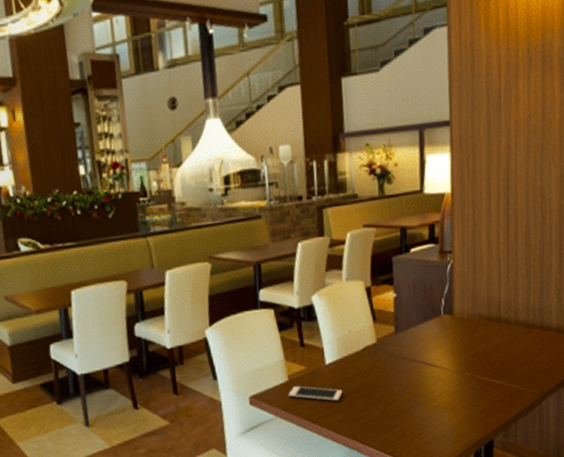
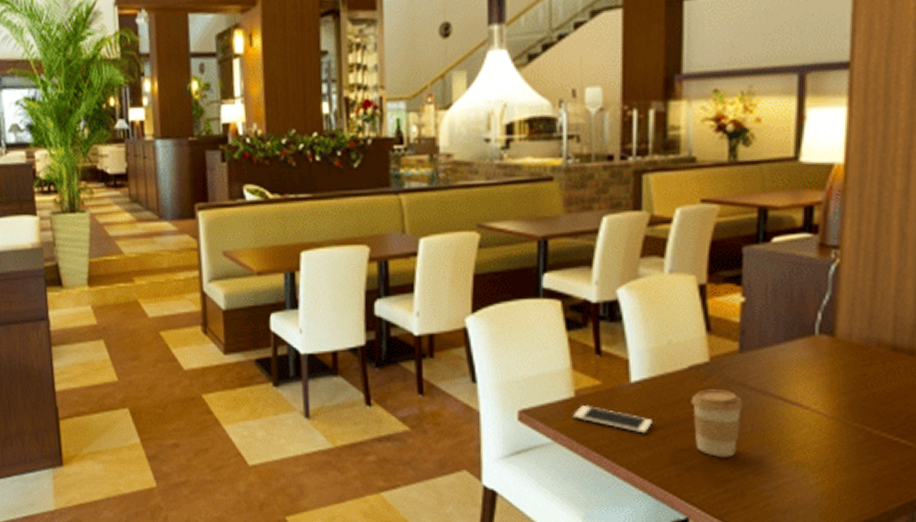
coffee cup: none [366,361,401,411] -> present [690,389,744,457]

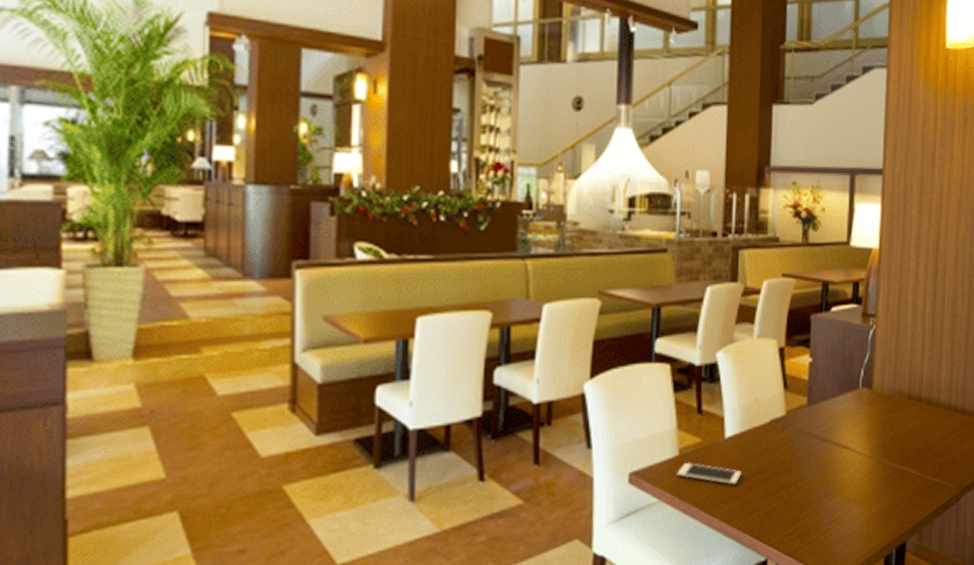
coffee cup: present [690,389,744,457] -> none [771,439,810,500]

